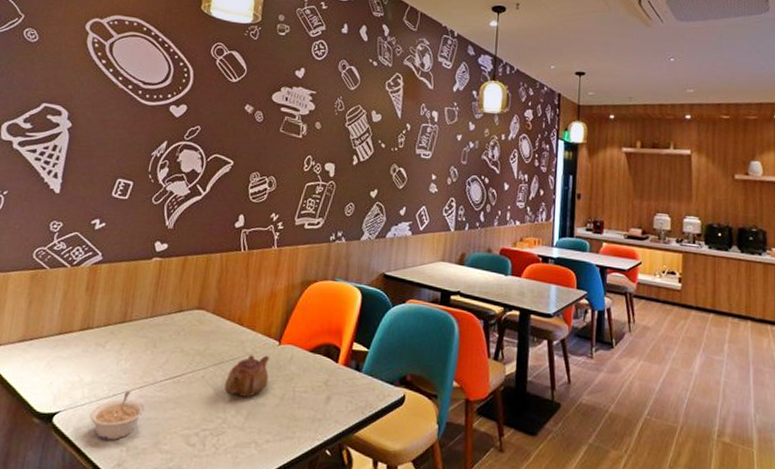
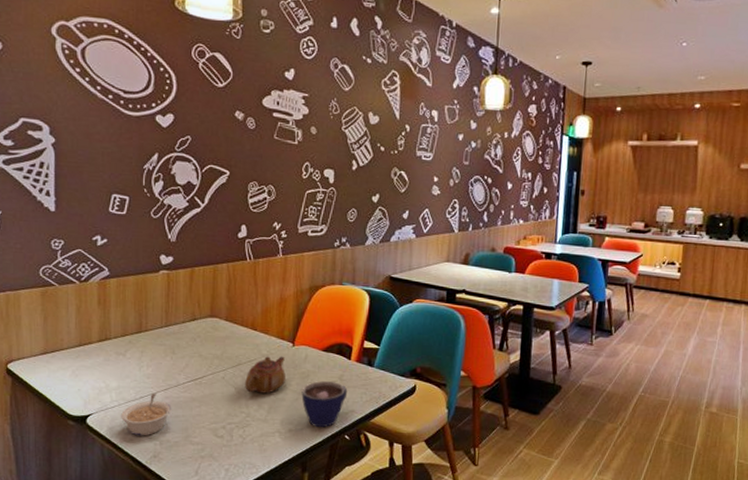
cup: none [283,385,333,440] -> present [301,381,348,428]

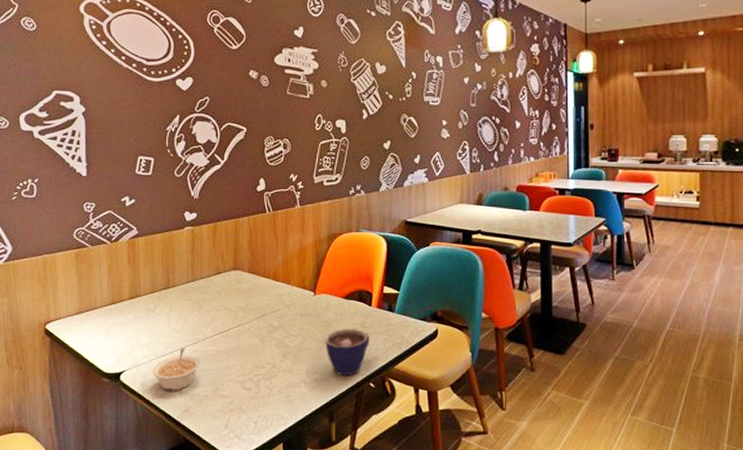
teapot: present [245,356,286,394] -> none [270,305,308,344]

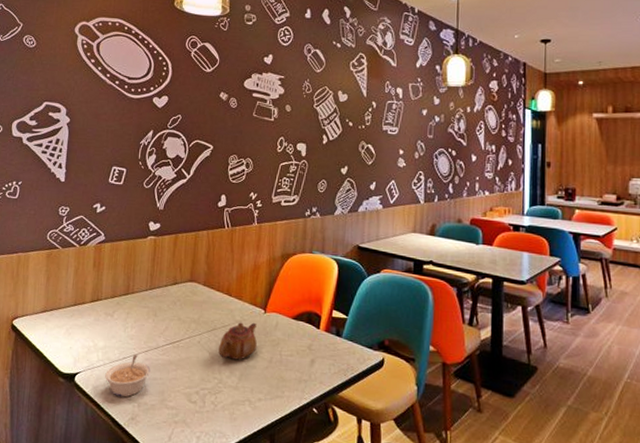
teapot: none [270,305,308,344] -> present [218,322,257,360]
cup: present [325,329,370,376] -> none [271,350,316,399]

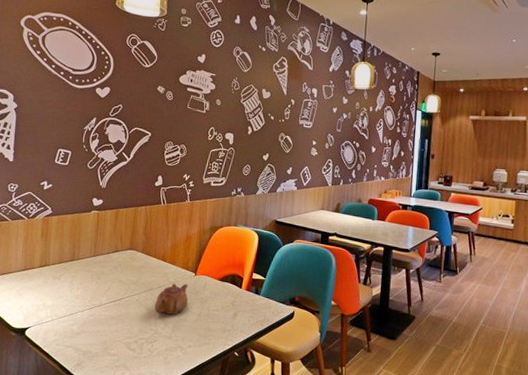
legume: present [105,354,151,397] -> none [53,311,95,347]

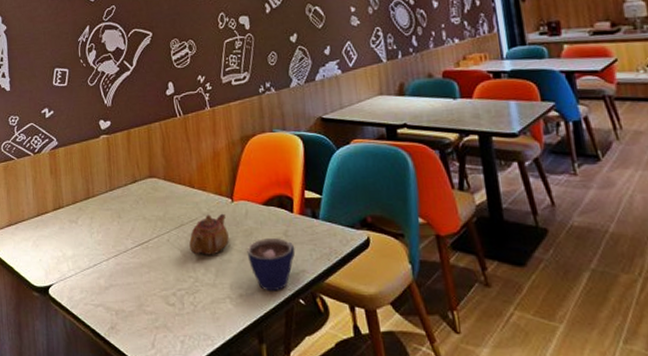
cup: none [200,305,238,345] -> present [247,238,295,292]

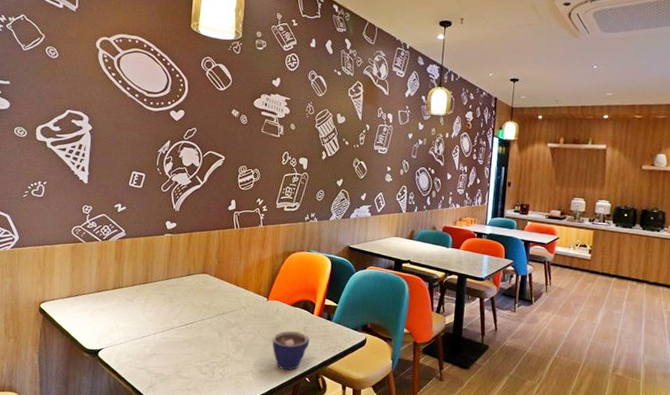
teapot: present [189,213,229,255] -> none [226,308,260,339]

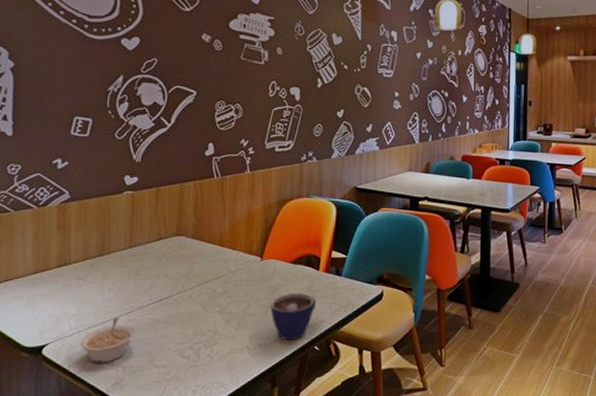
legume: none [126,334,167,369] -> present [80,318,136,363]

